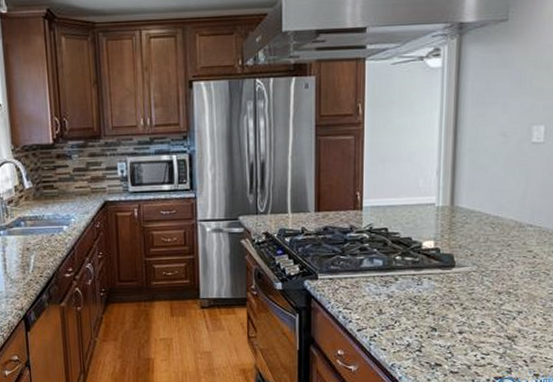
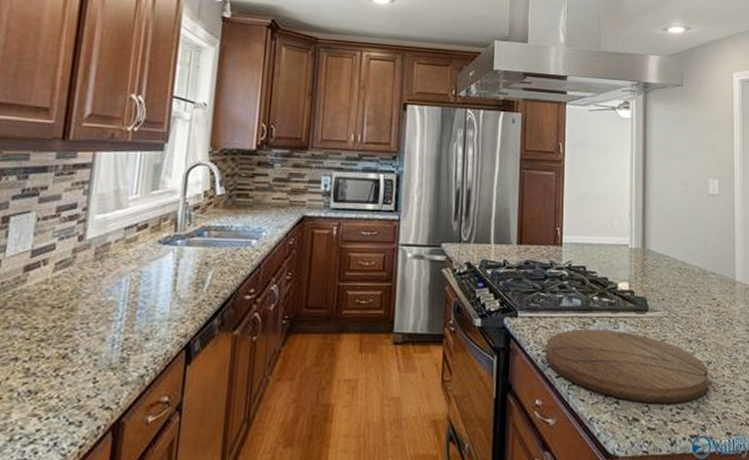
cutting board: none [346,286,518,351] -> present [545,329,708,404]

